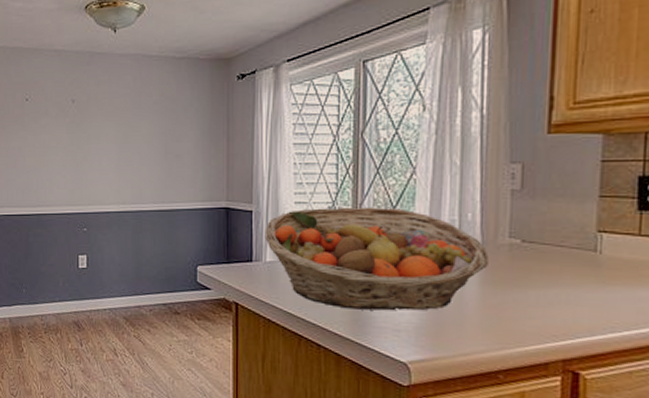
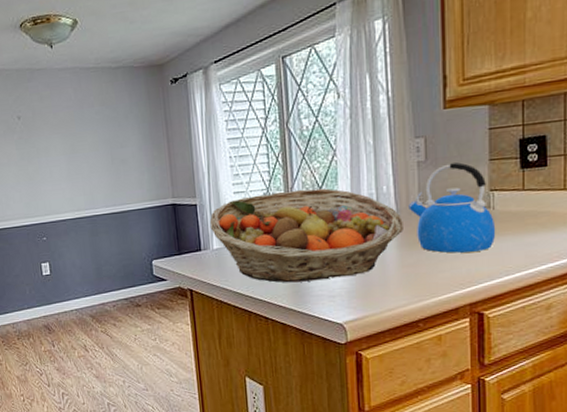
kettle: none [496,196,602,300] -> present [408,162,496,253]

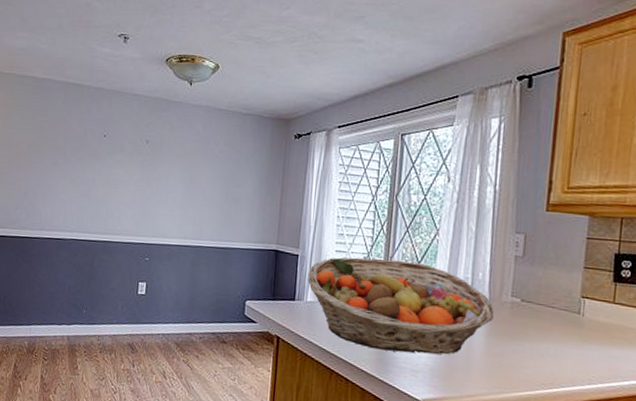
kettle: present [408,162,496,253] -> none [501,263,584,355]

